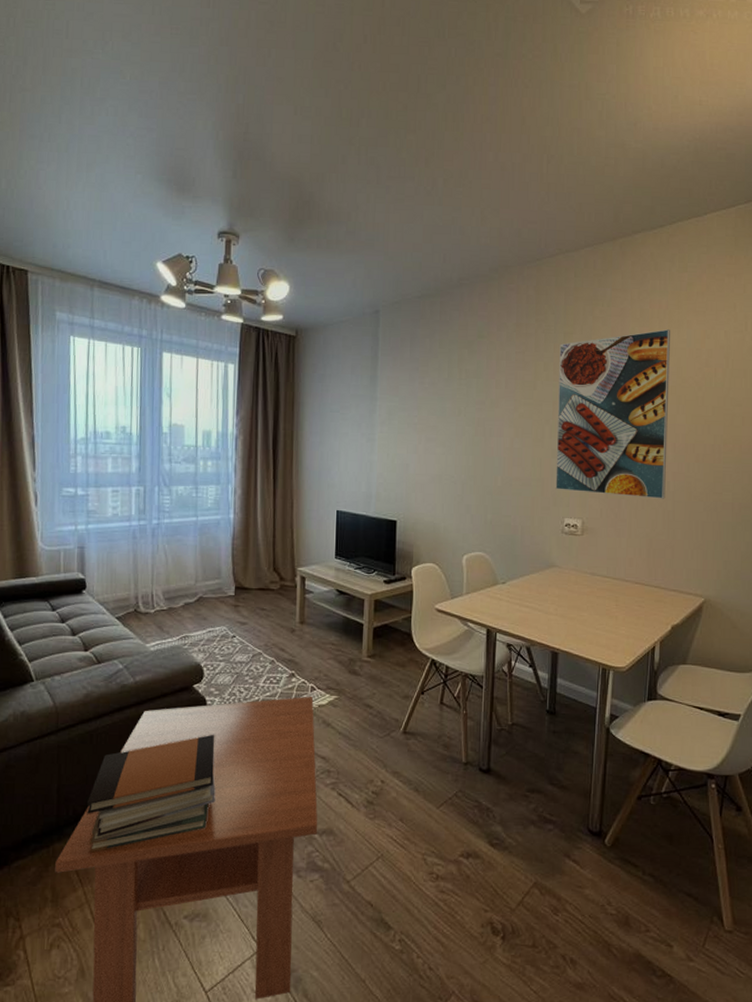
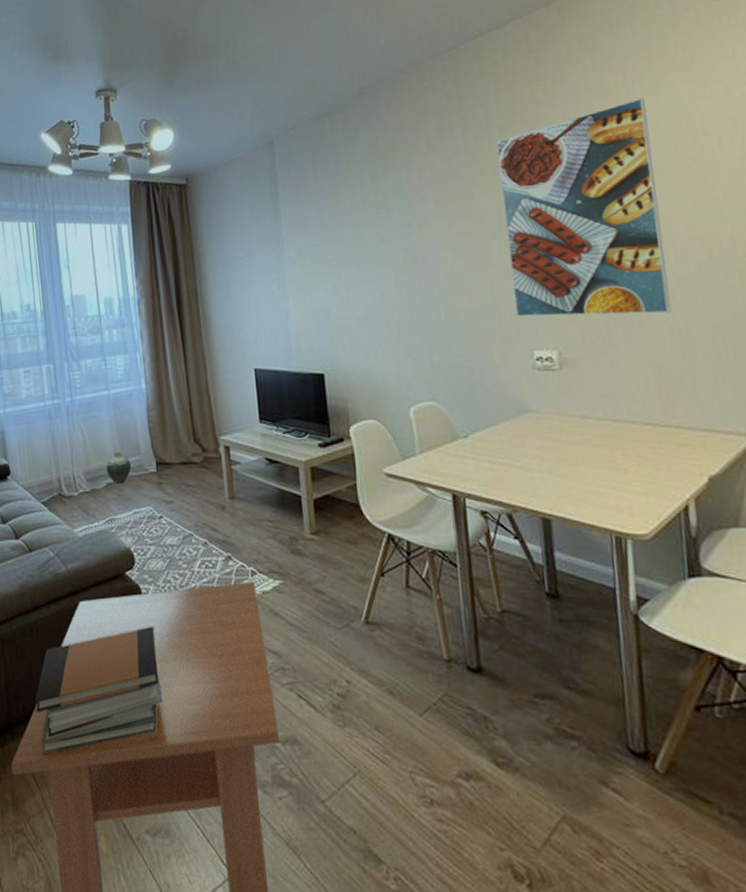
vase: none [185,574,211,604] -> present [106,451,132,484]

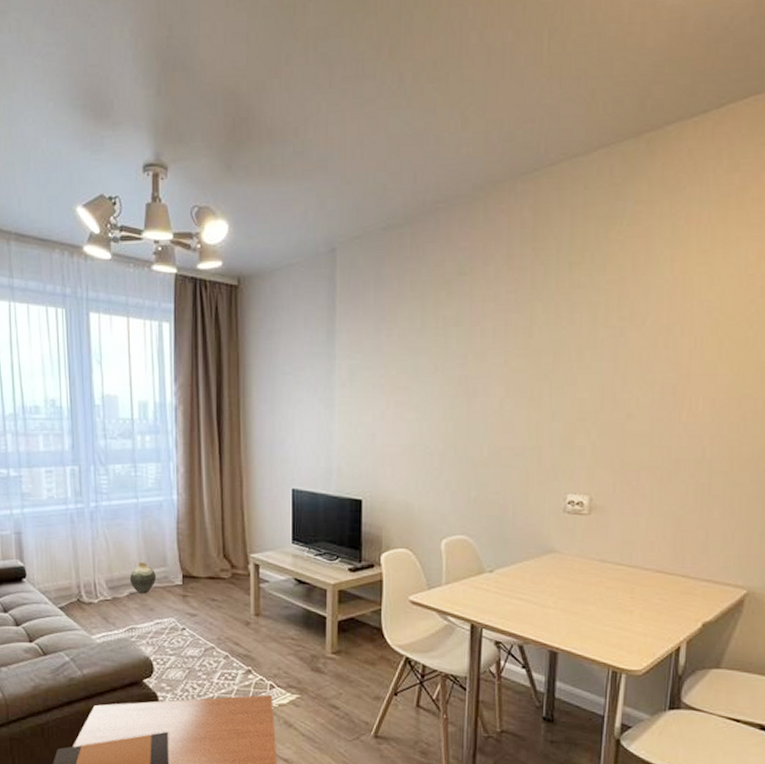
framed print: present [496,98,672,317] -> none [556,251,713,469]

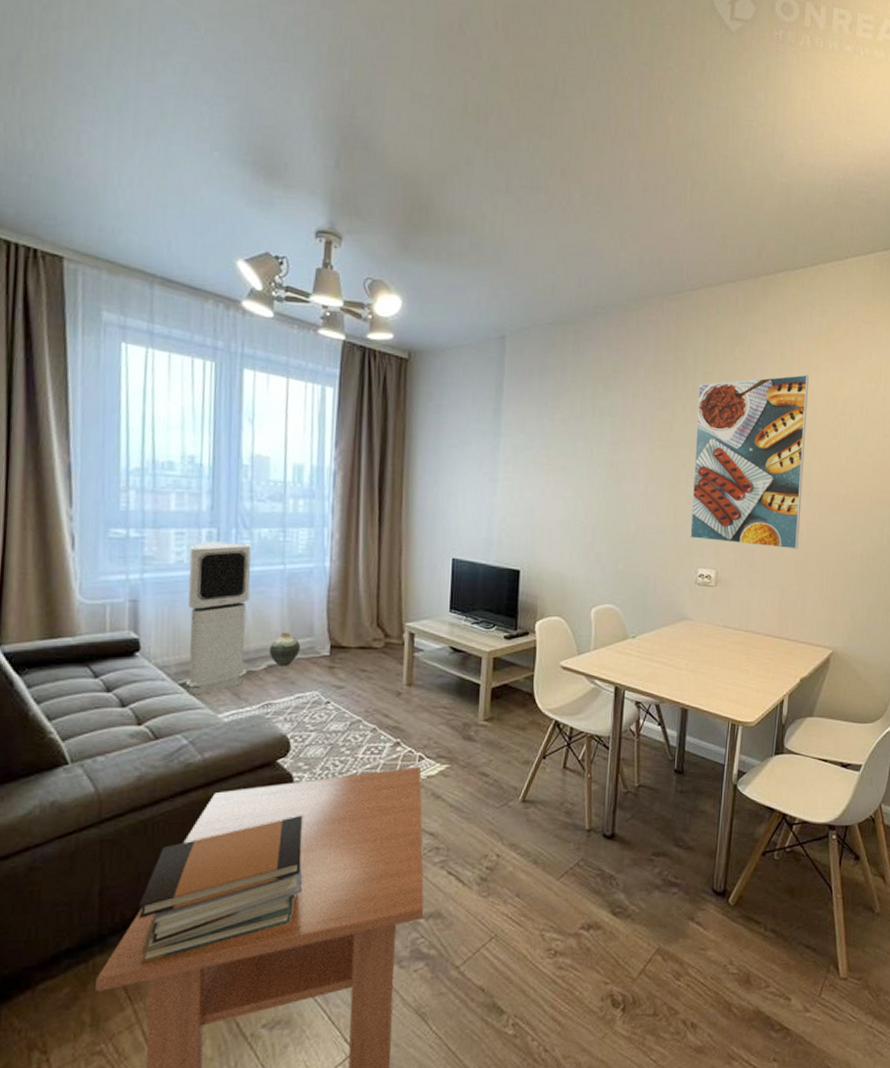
air purifier: none [58,478,112,618] -> present [185,541,251,695]
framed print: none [556,251,713,469] -> present [690,374,809,549]

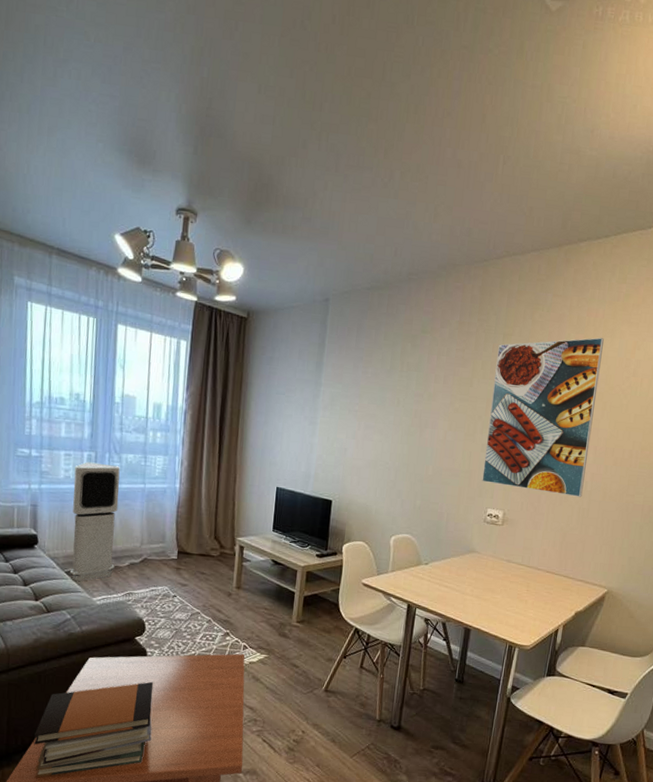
vase: present [268,632,301,666] -> none [131,537,156,565]

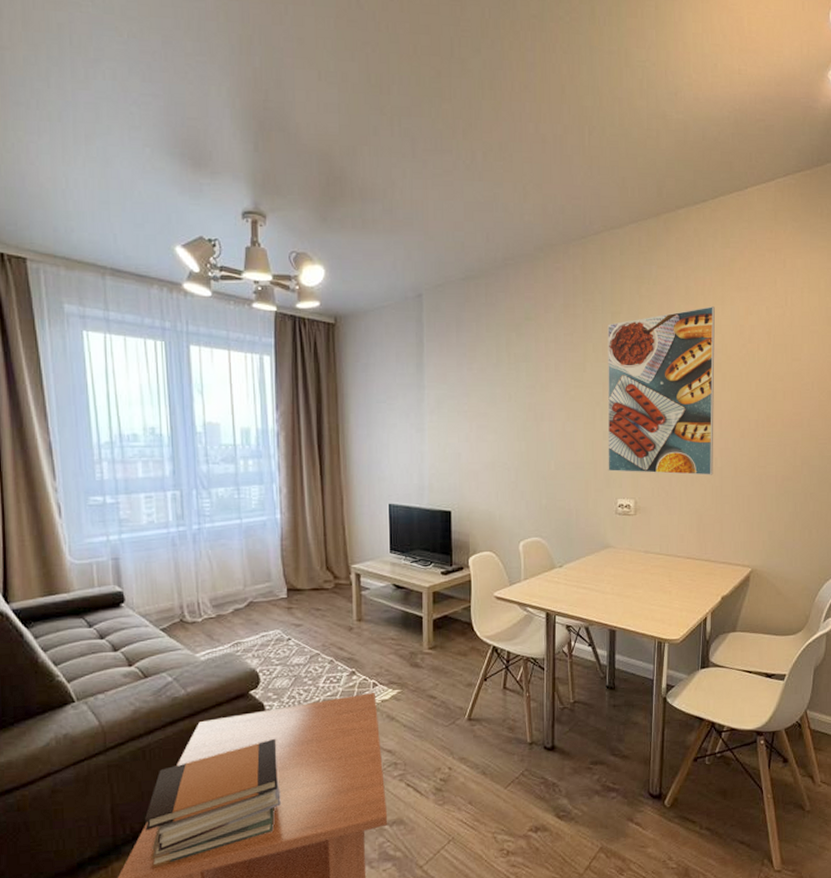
air purifier: present [69,462,120,582] -> none [158,502,217,639]

